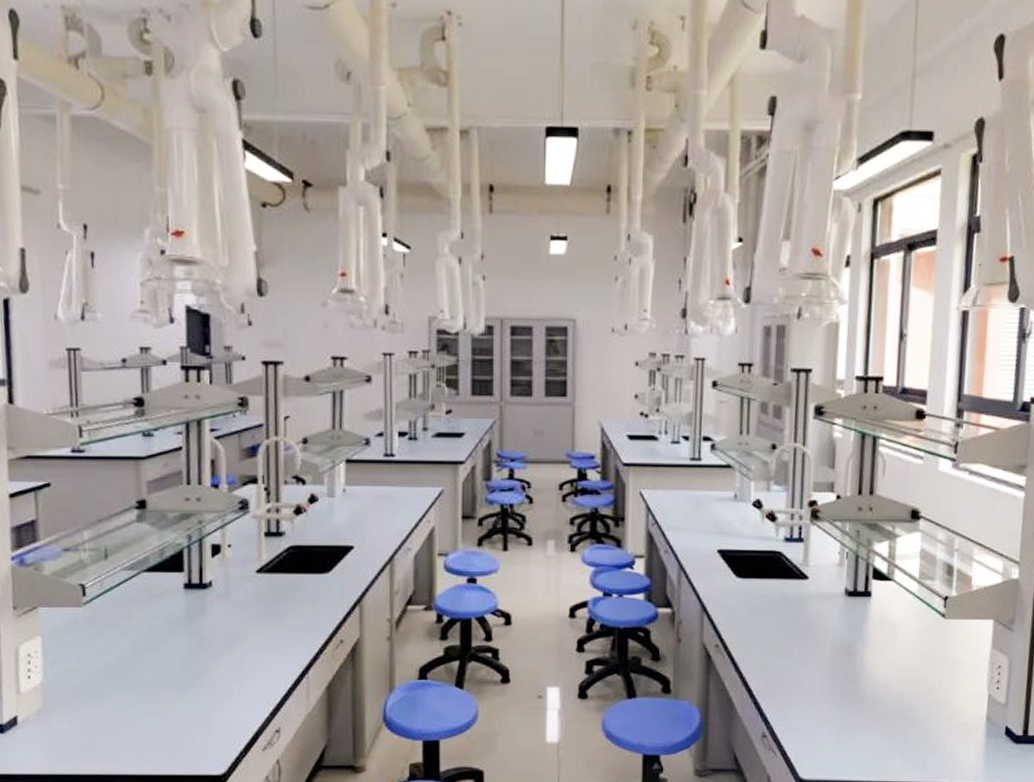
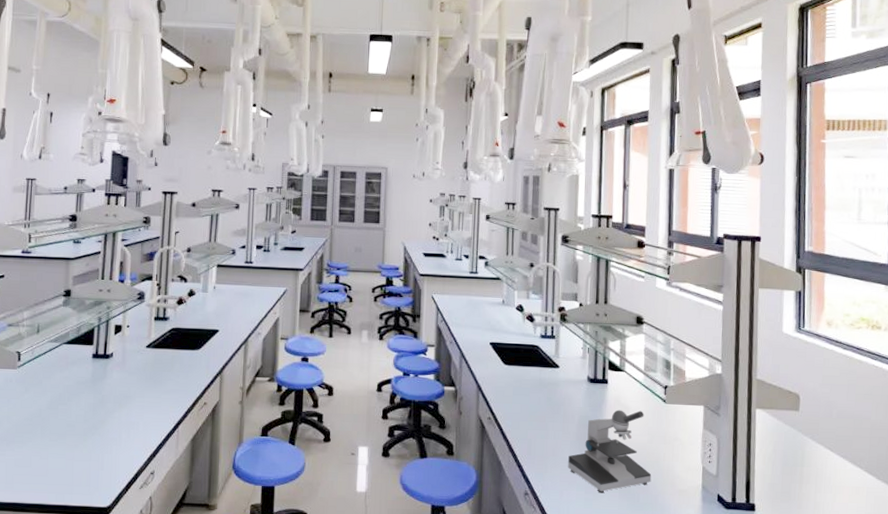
microscope: none [817,629,924,732] -> present [568,410,652,493]

